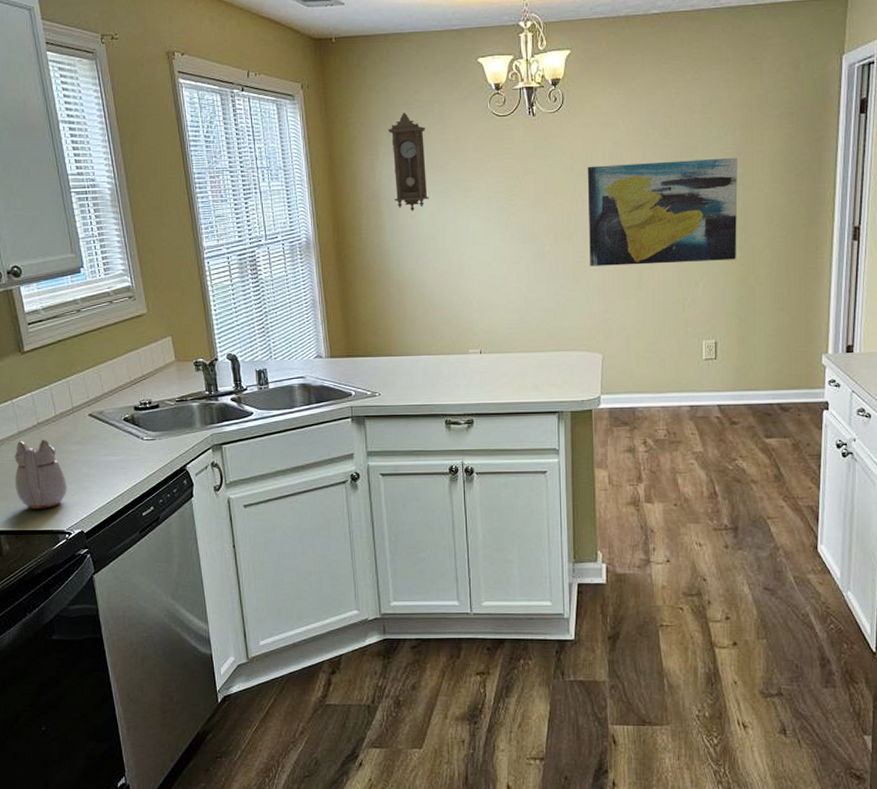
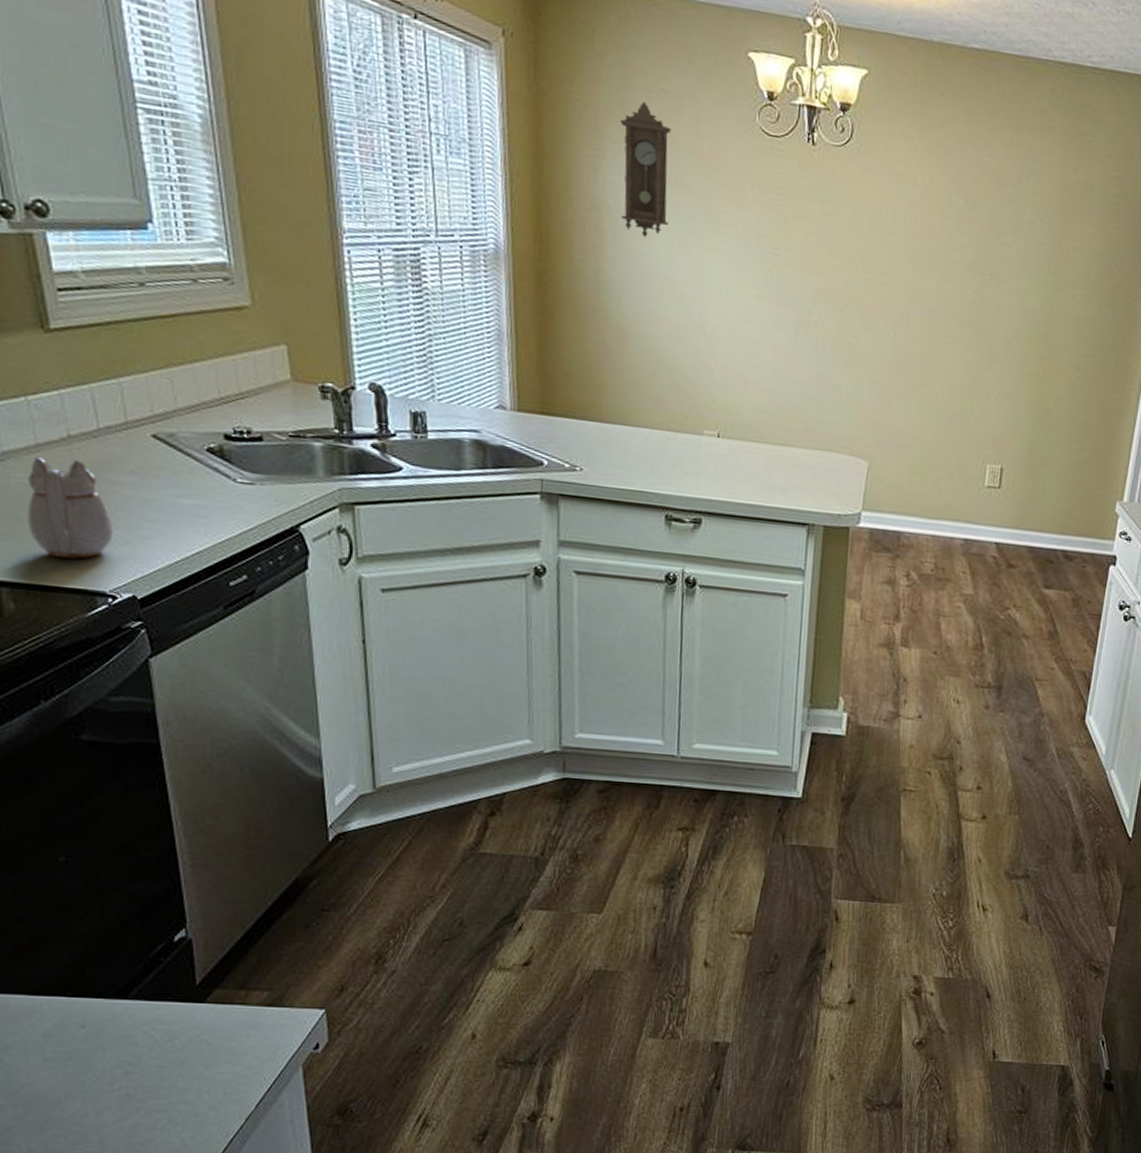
wall art: present [587,157,738,267] -> none [864,224,1051,374]

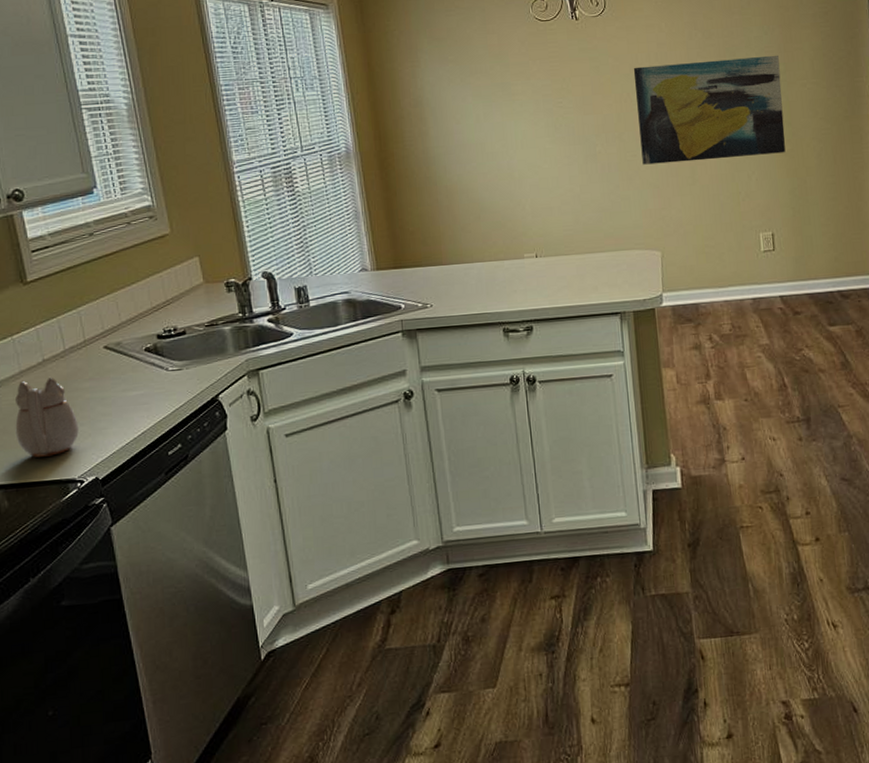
pendulum clock: present [620,102,671,238] -> none [428,19,475,117]
wall art: none [864,224,1051,374] -> present [633,55,786,165]

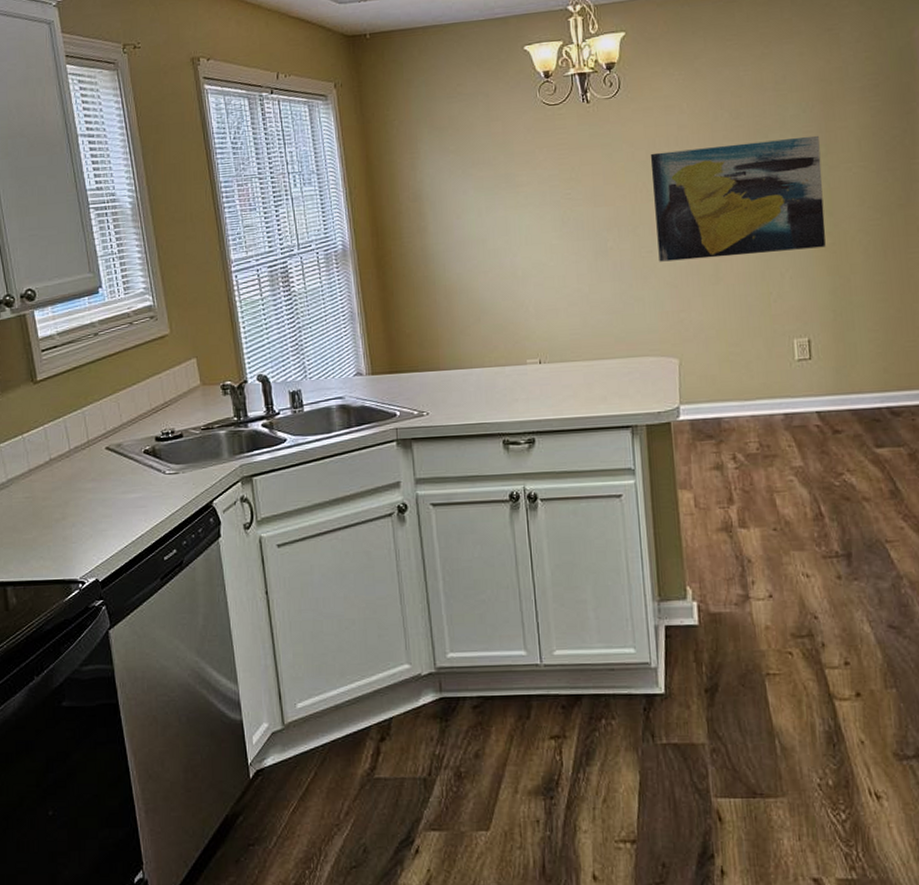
teapot: present [15,377,79,458] -> none [24,476,81,556]

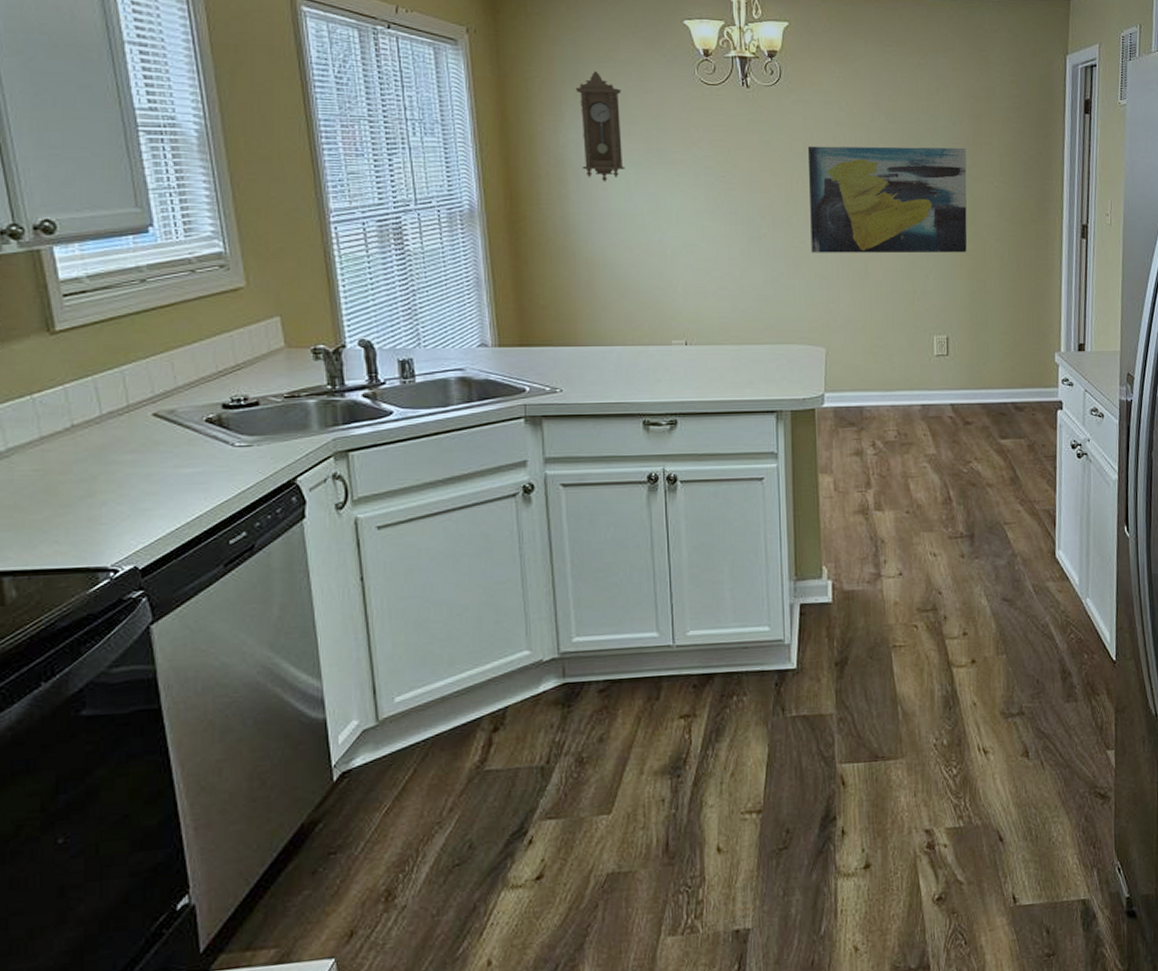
pendulum clock: none [428,107,476,212] -> present [575,71,625,182]

